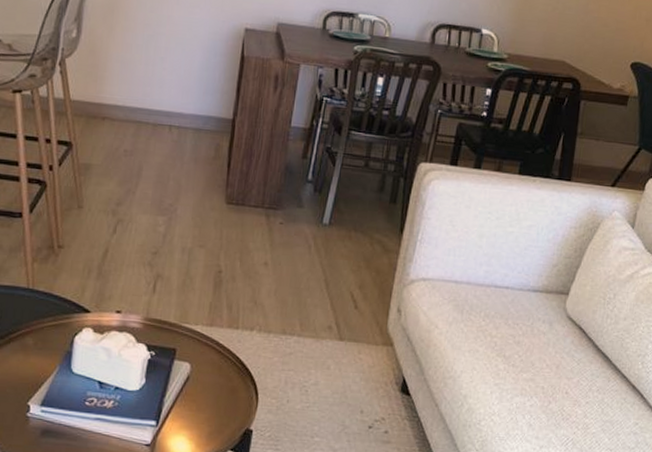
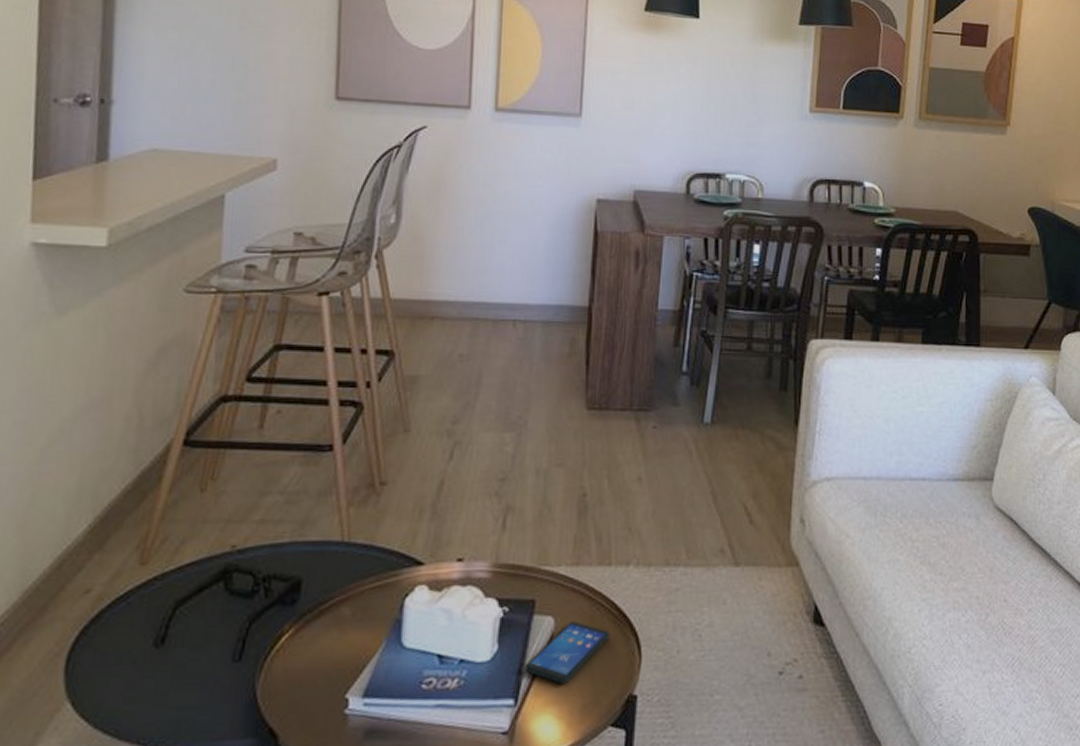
smartphone: none [165,368,234,414] -> present [524,621,610,683]

